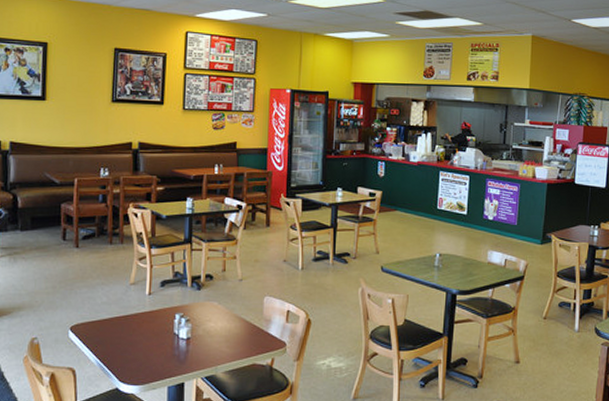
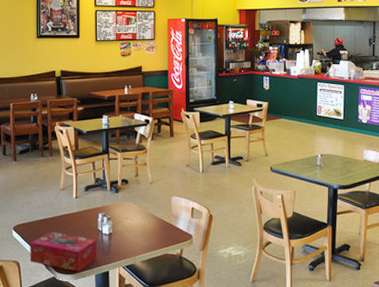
tissue box: none [88,334,172,383] -> present [29,232,97,272]

